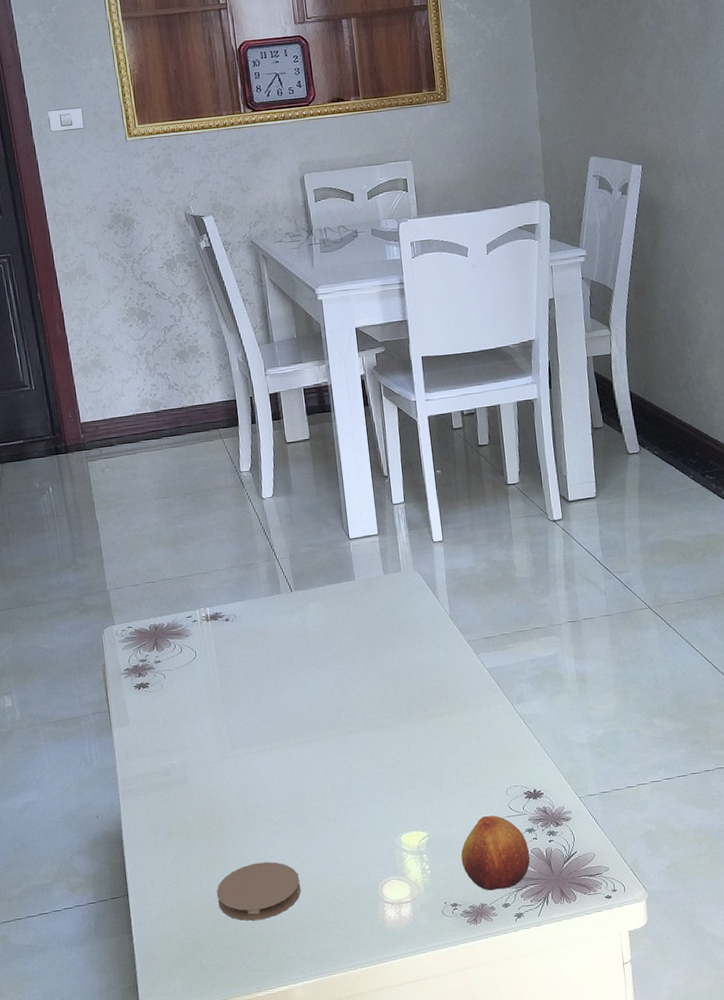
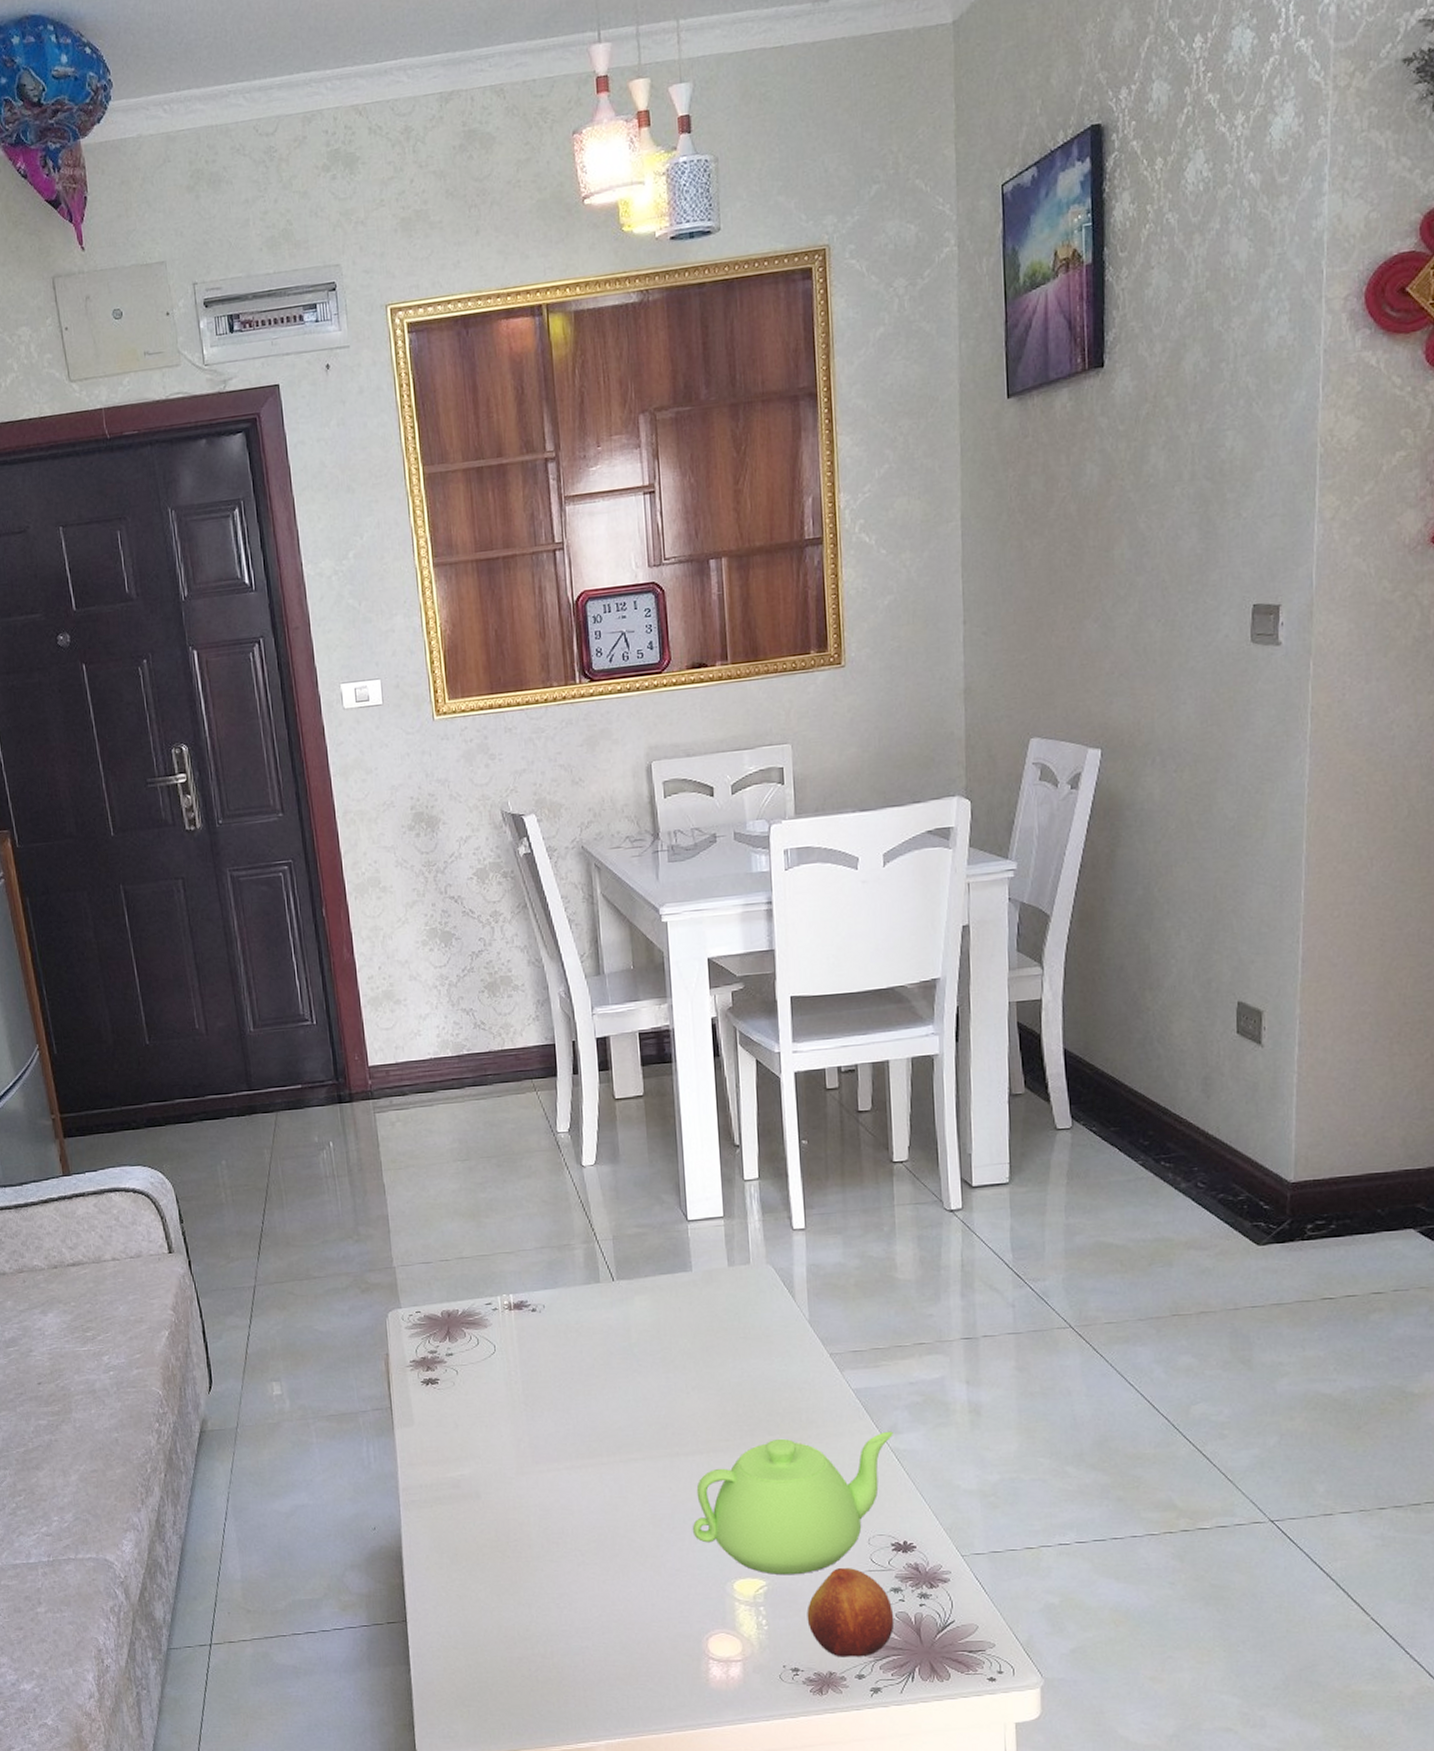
coaster: present [216,861,301,921] -> none [508,1598,609,1664]
teapot: none [365,700,520,827] -> present [692,1431,893,1575]

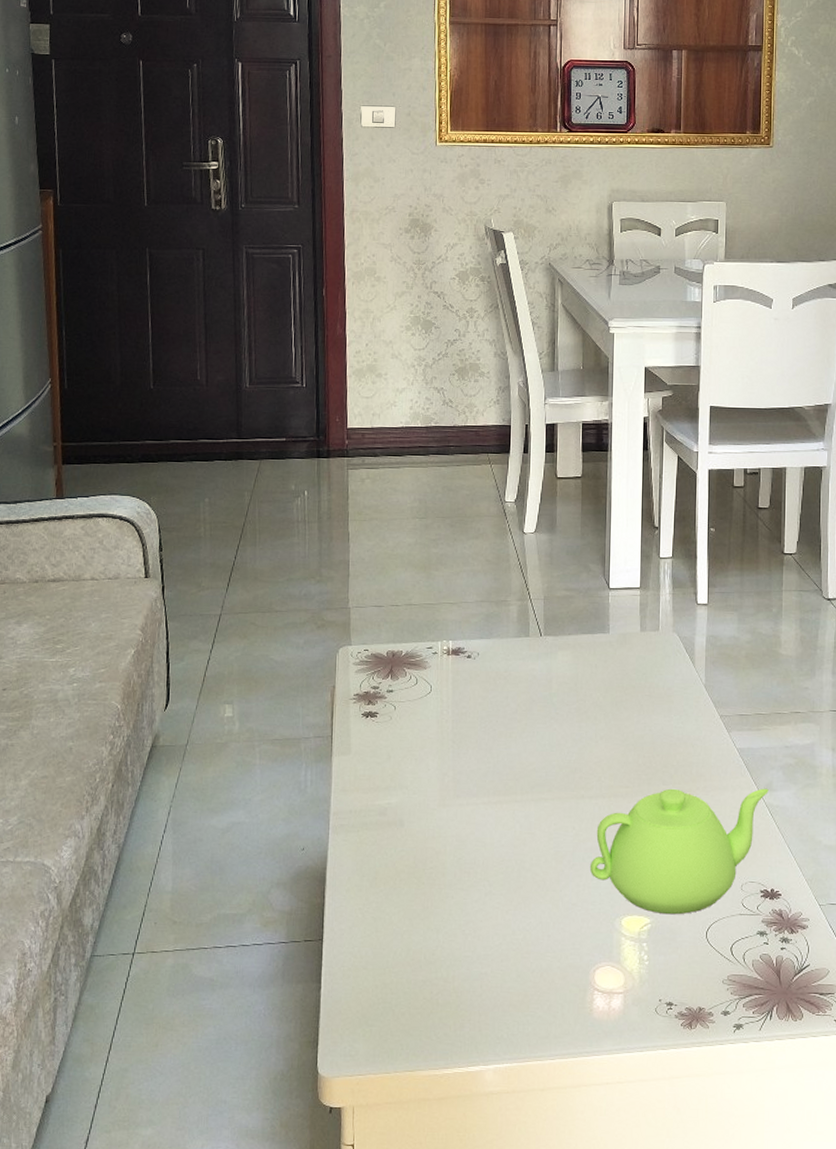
fruit: present [807,1568,894,1657] -> none [683,911,759,995]

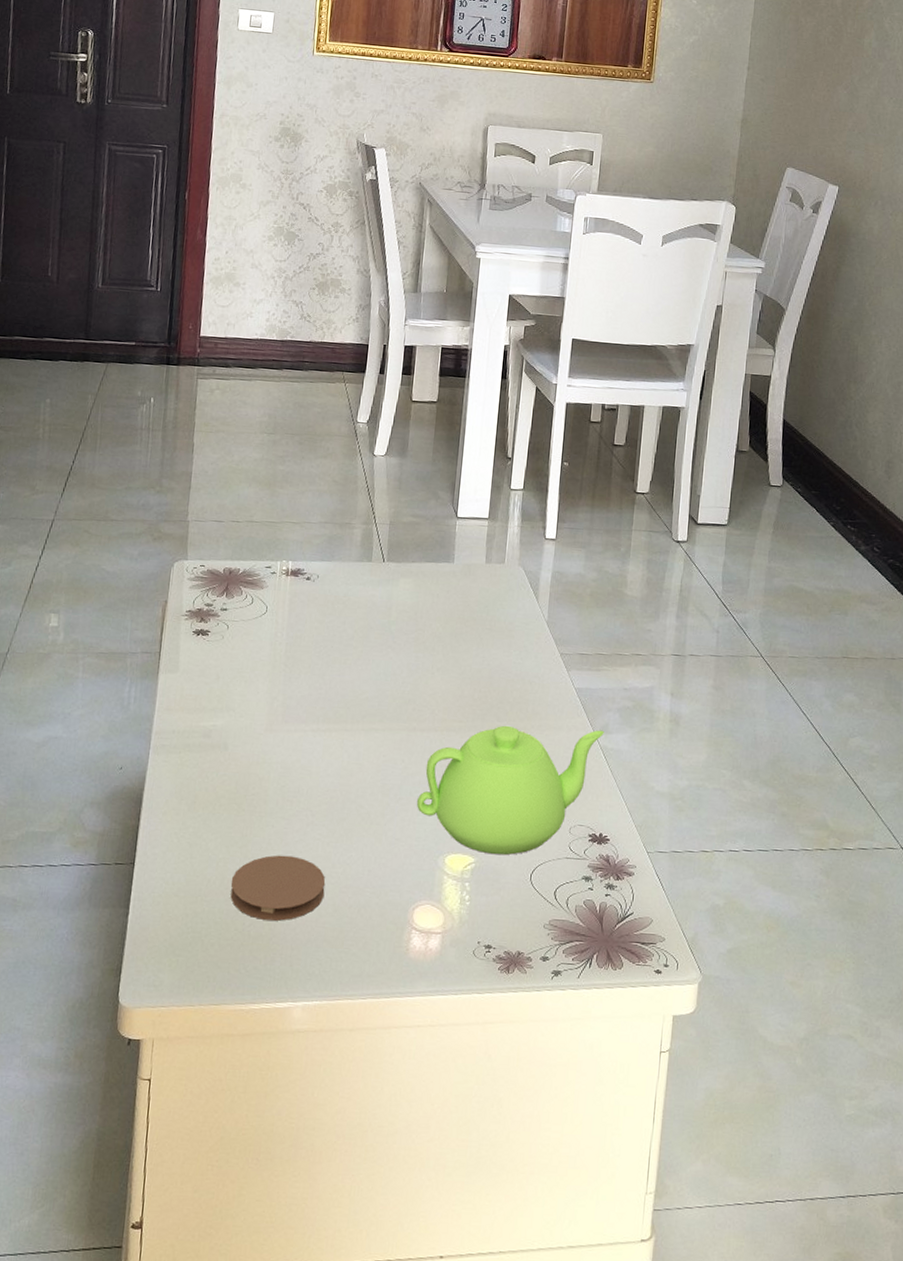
coaster: none [416,925,507,988] -> present [230,855,326,921]

